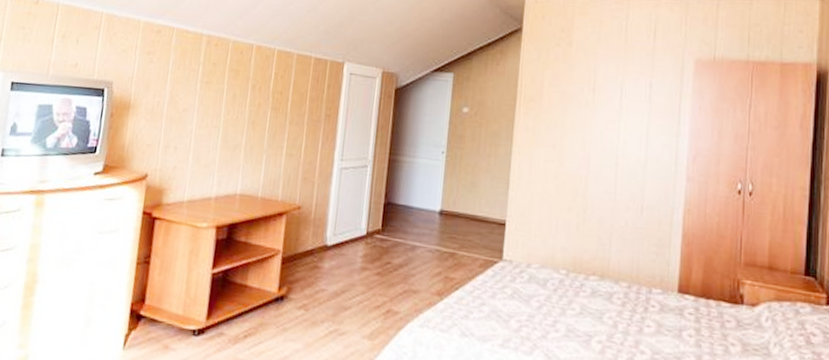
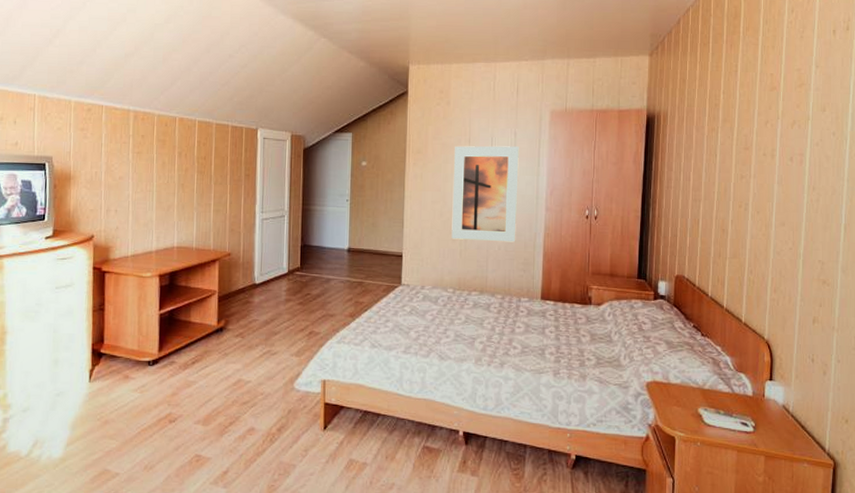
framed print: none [567,95,655,218] -> present [451,146,519,242]

